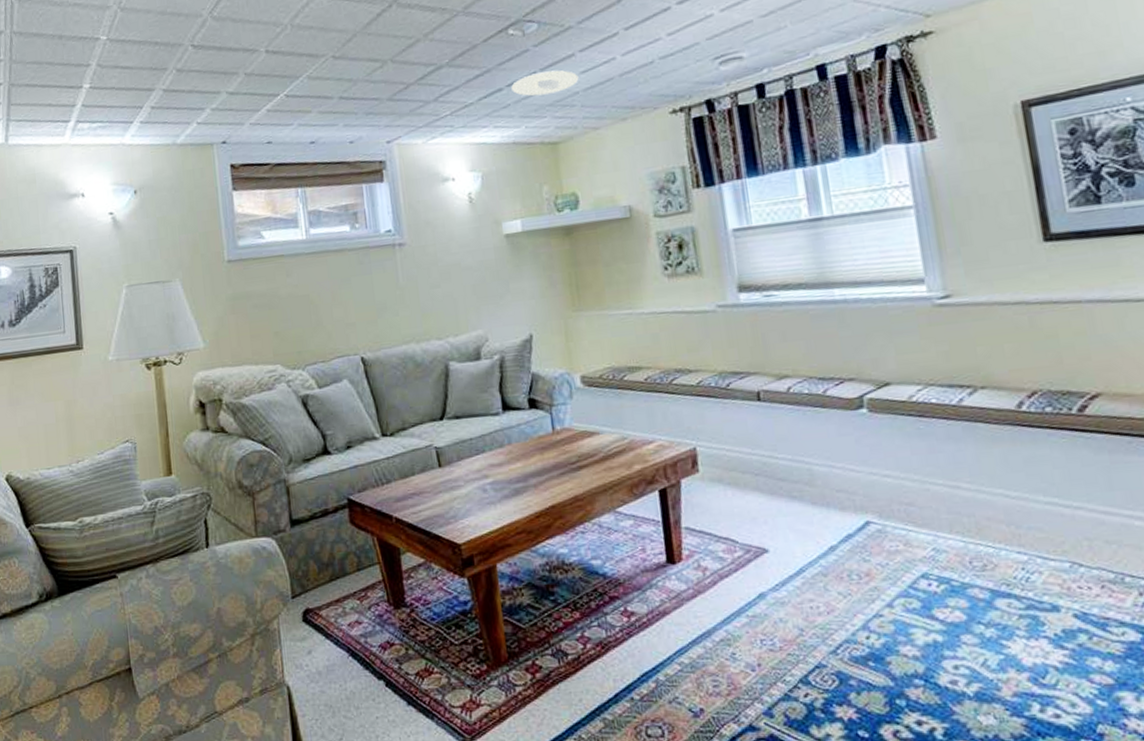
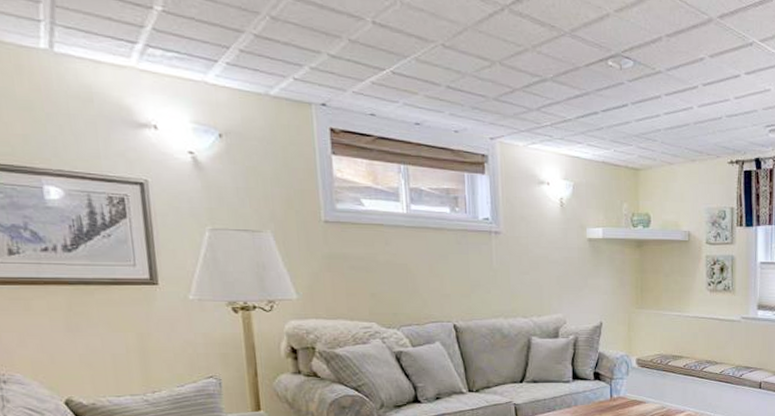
recessed light: present [511,70,579,97] -> none [606,105,662,127]

